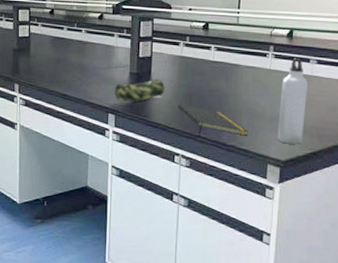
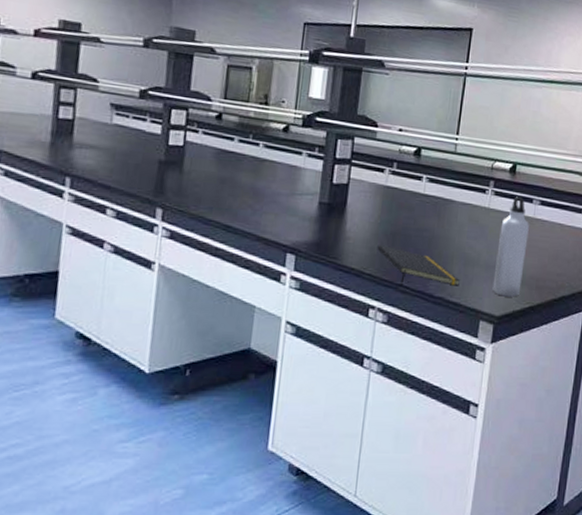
pencil case: present [115,78,165,102] -> none [297,211,363,239]

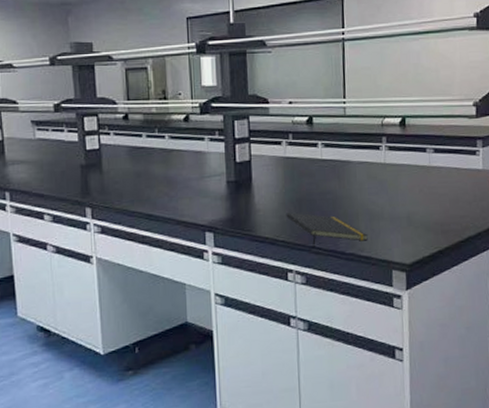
water bottle: present [492,196,529,297] -> none [399,148,427,245]

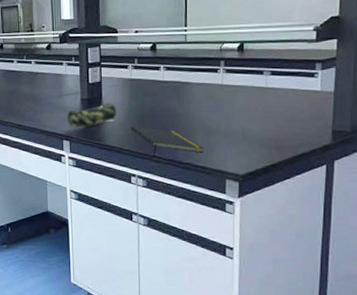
pencil case: none [211,185,269,217] -> present [68,103,117,128]

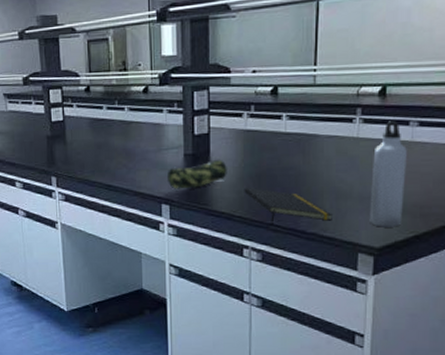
water bottle: none [234,71,263,158] -> present [369,121,407,227]

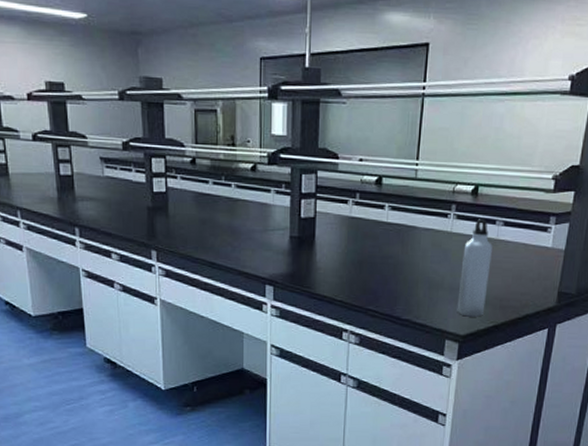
pencil case: present [168,159,227,189] -> none [273,243,331,271]
notepad: present [244,187,332,225] -> none [346,272,425,311]

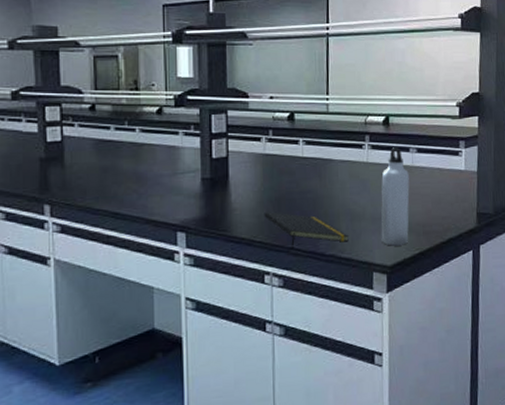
notepad: none [346,272,425,311] -> present [264,211,349,249]

